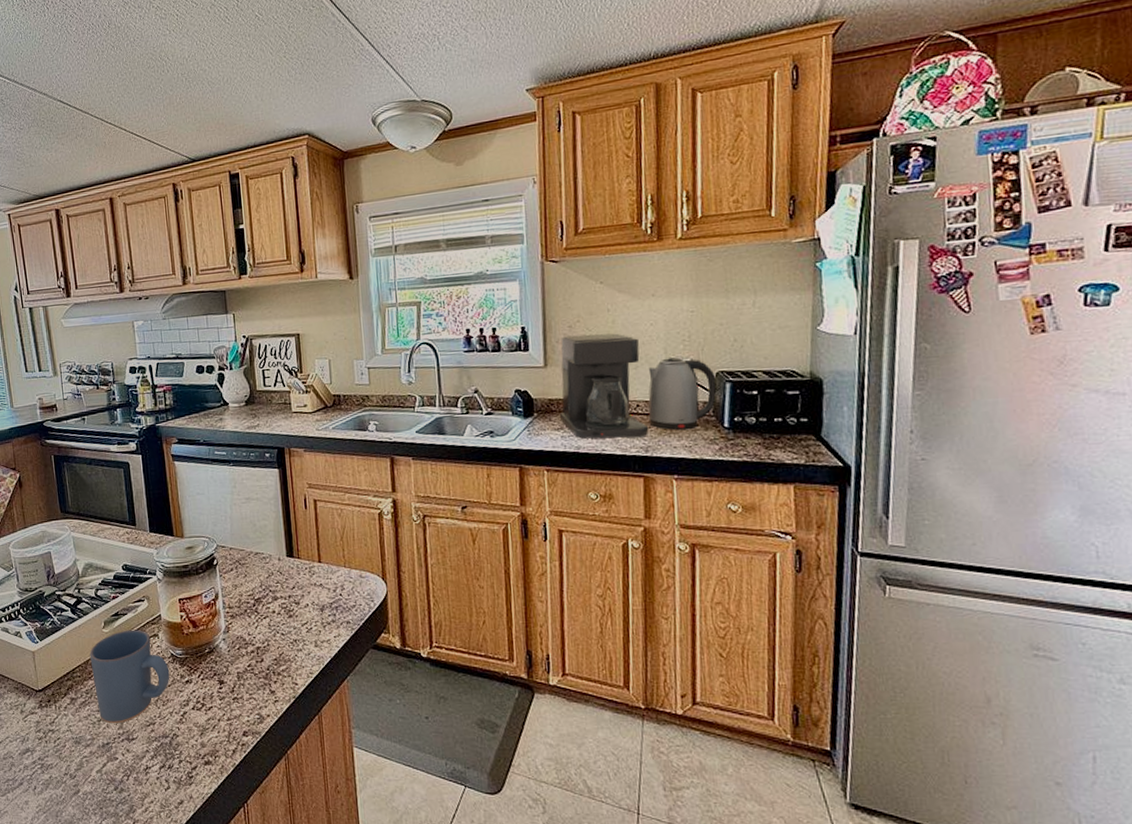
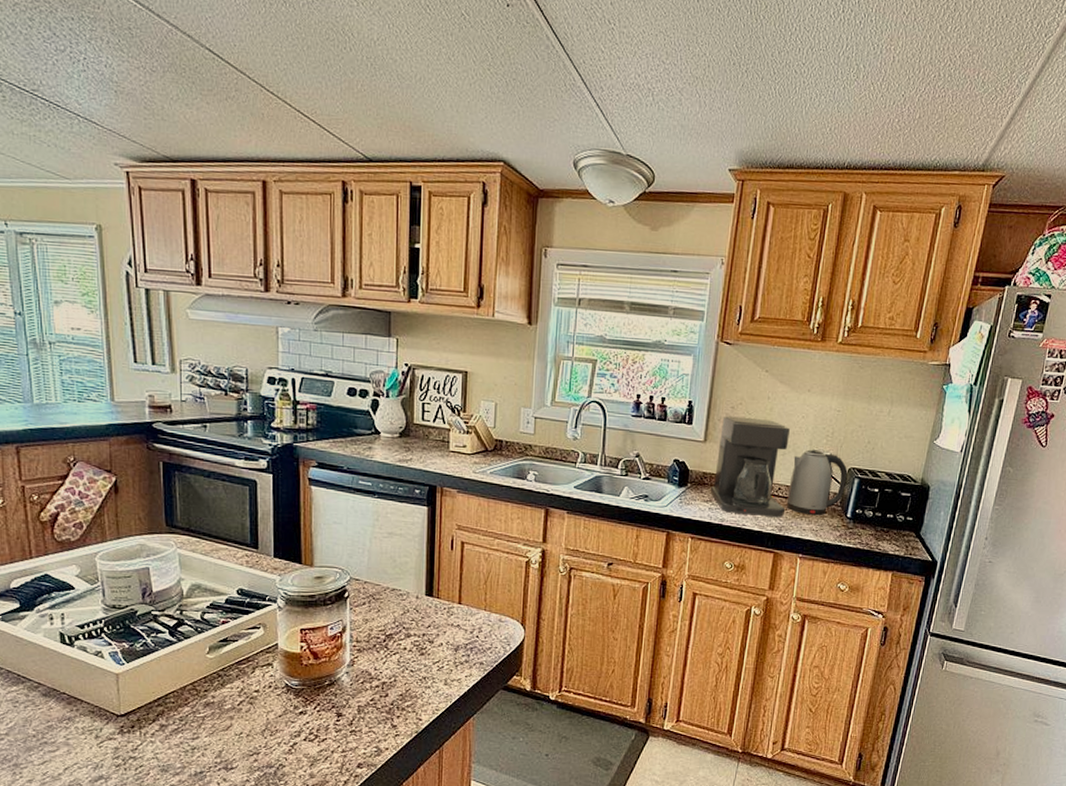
mug: present [89,629,170,724] -> none [188,657,282,753]

